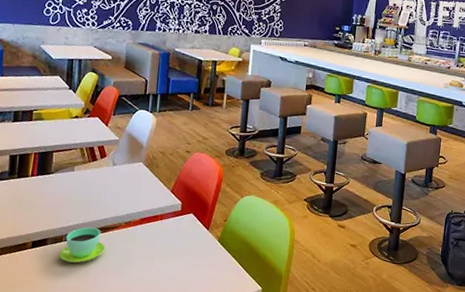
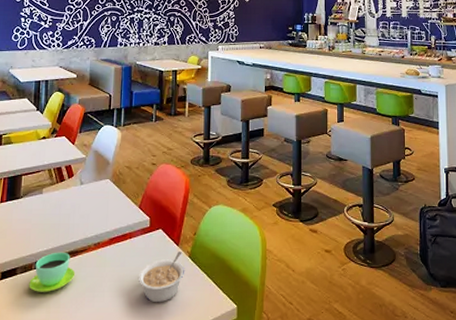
legume: none [167,235,214,280] -> present [138,252,185,303]

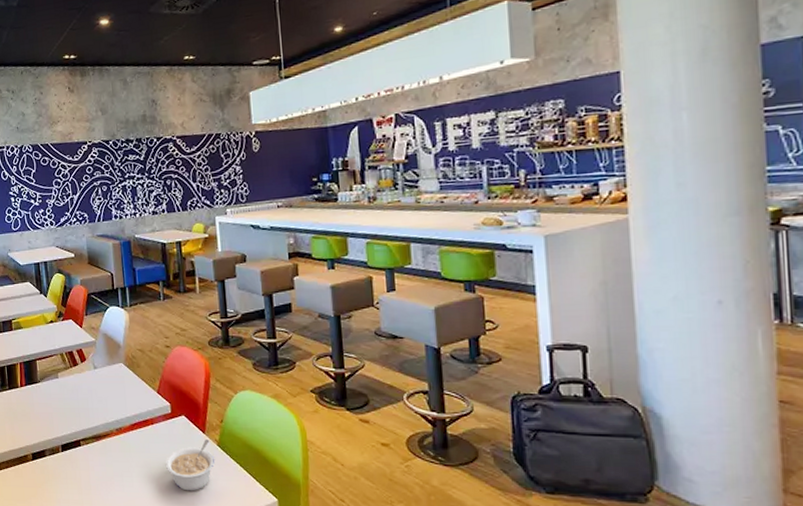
cup: present [29,252,76,293] -> none [58,436,102,475]

